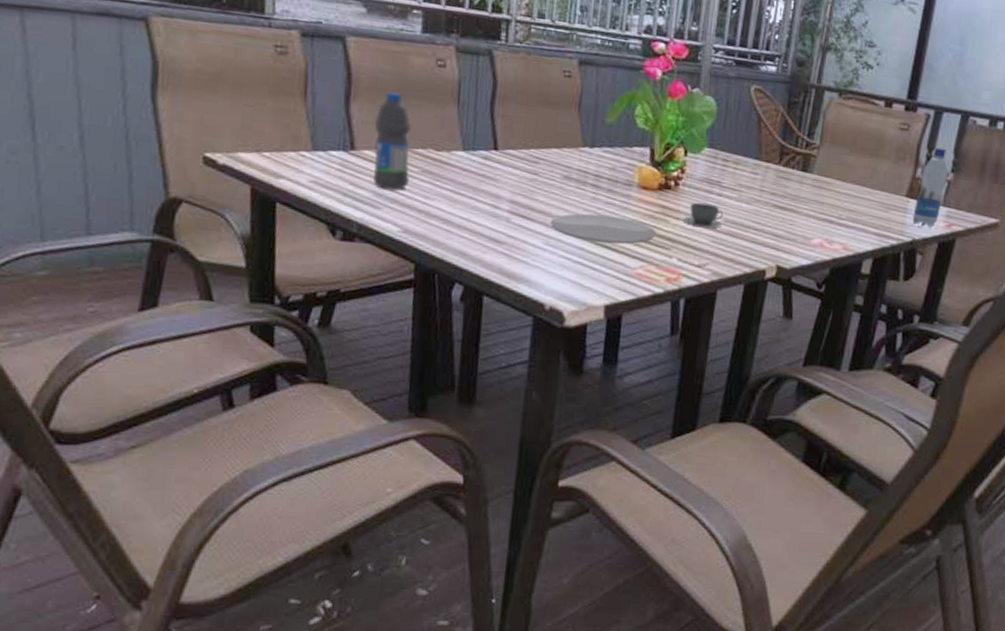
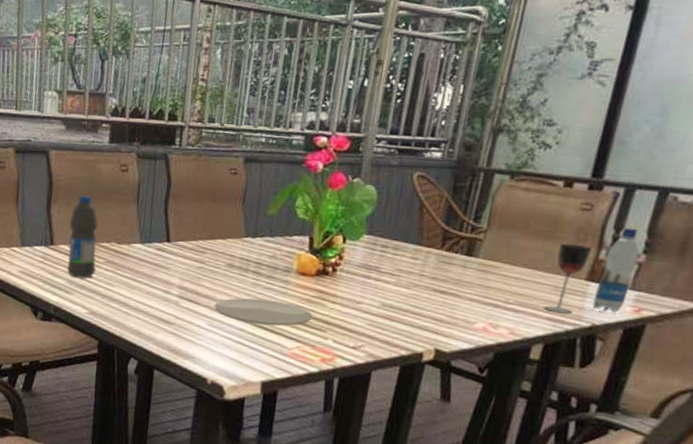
teacup: present [684,202,724,228] -> none [340,287,381,311]
wineglass: none [872,161,910,229] -> present [544,243,591,313]

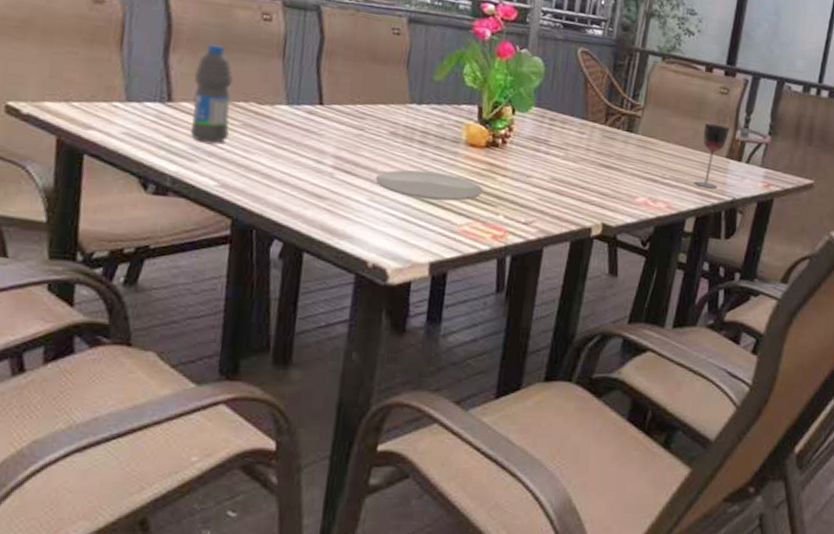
bottle: present [592,227,639,314] -> none [732,111,765,189]

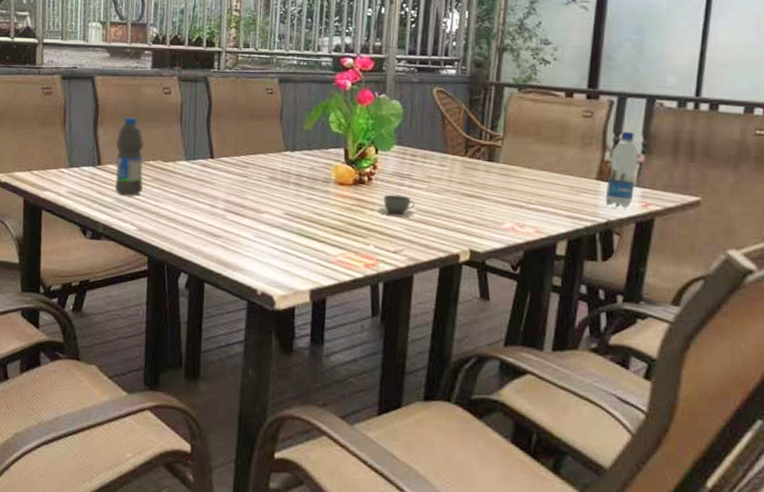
plate: present [375,170,483,201] -> none [259,208,353,235]
teacup: none [511,160,551,186] -> present [378,194,415,217]
wineglass: present [694,123,729,188] -> none [563,147,597,211]
bottle: none [732,111,765,189] -> present [605,131,638,209]

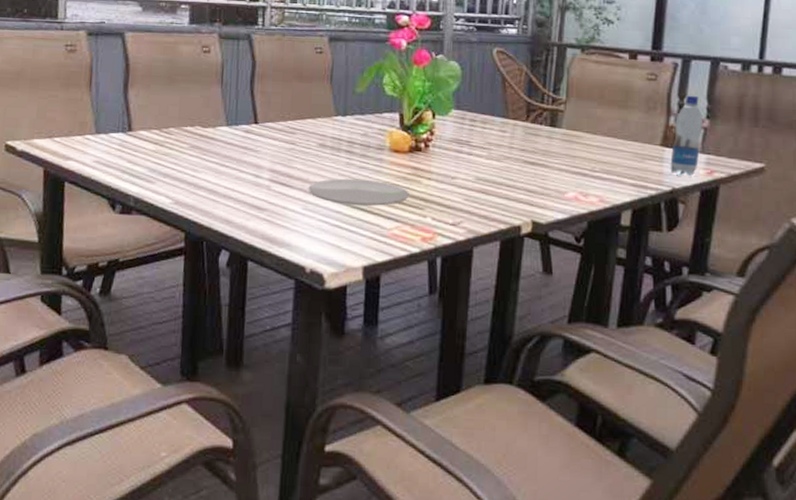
water bottle: present [114,117,145,196] -> none [147,78,181,166]
plate: none [259,208,353,235] -> present [308,178,409,206]
teacup: present [378,194,415,217] -> none [436,162,475,186]

